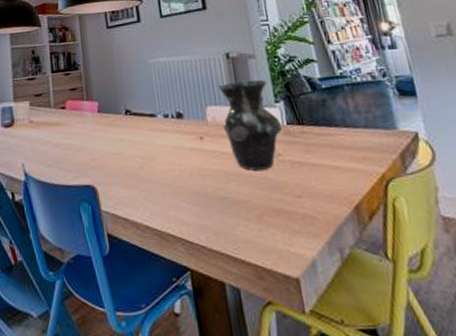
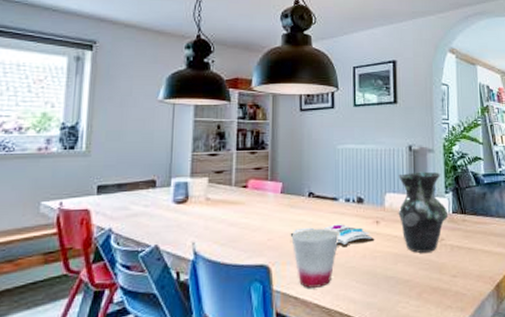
book: none [111,140,200,166] -> present [290,223,374,248]
cup: none [113,146,162,209] -> present [291,228,339,288]

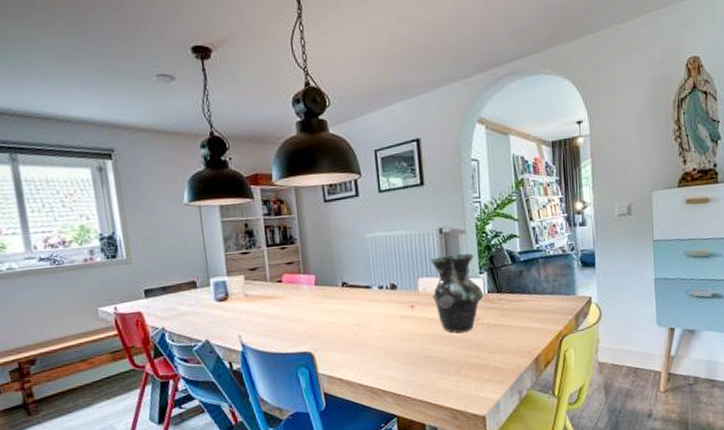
book: present [290,223,374,248] -> none [328,309,410,332]
cup: present [291,228,339,288] -> none [330,315,376,370]

